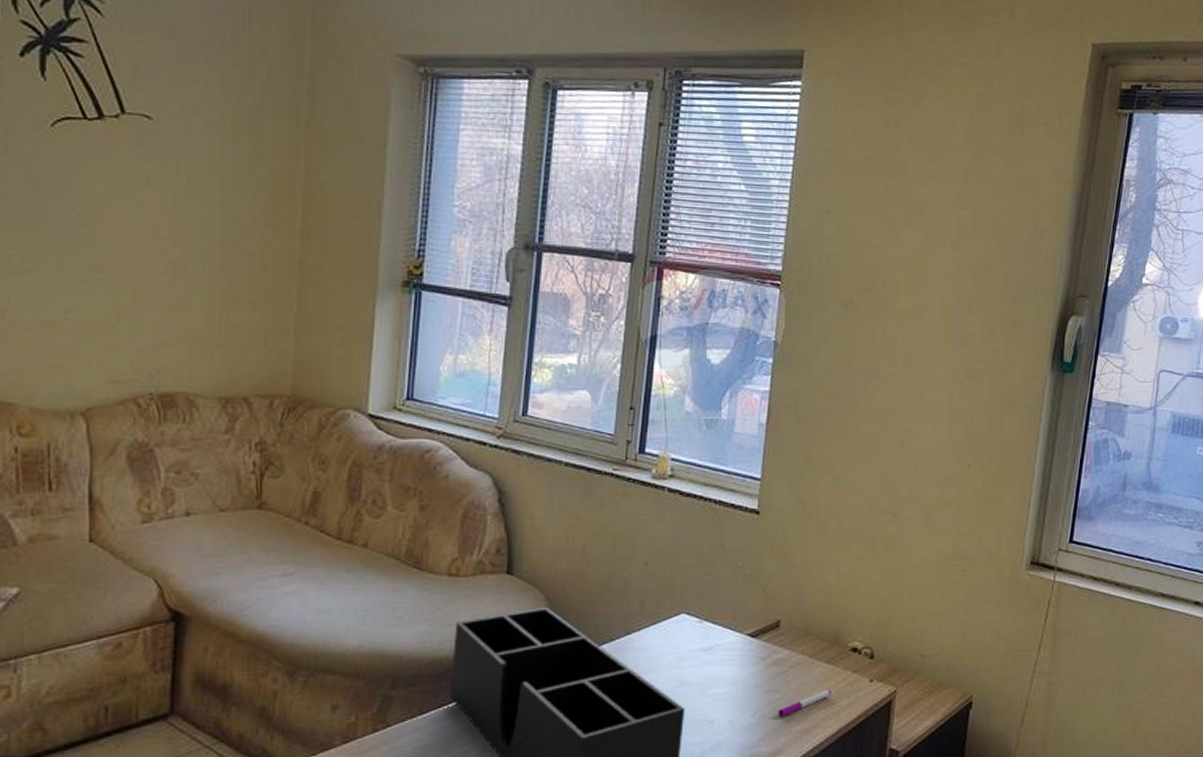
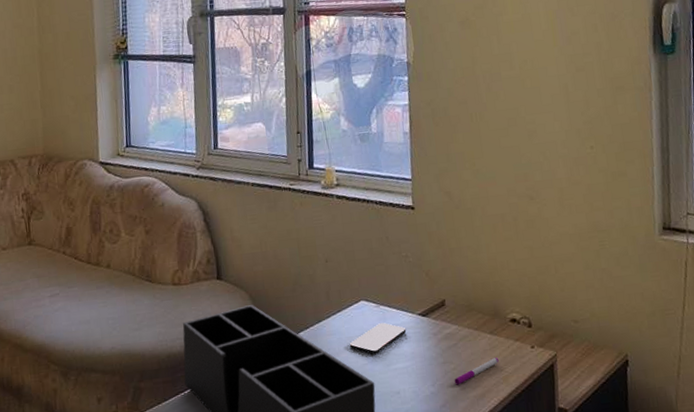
smartphone: none [661,641,731,676] -> present [349,323,407,354]

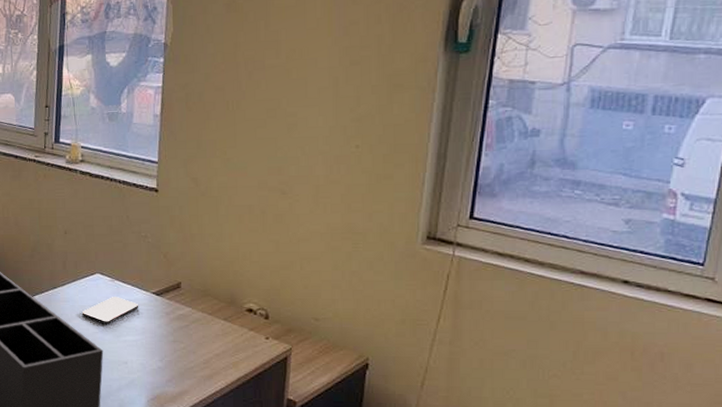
pen: present [454,357,499,385] -> none [182,343,231,364]

